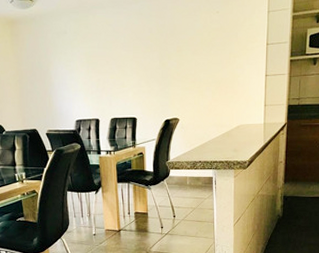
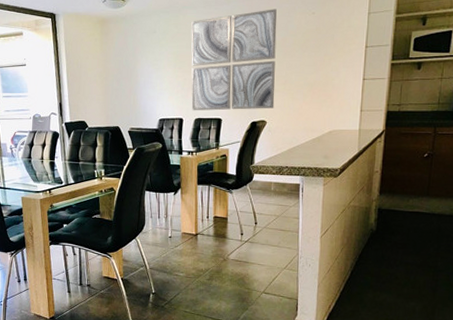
wall art: none [101,8,186,111] -> present [191,9,277,111]

